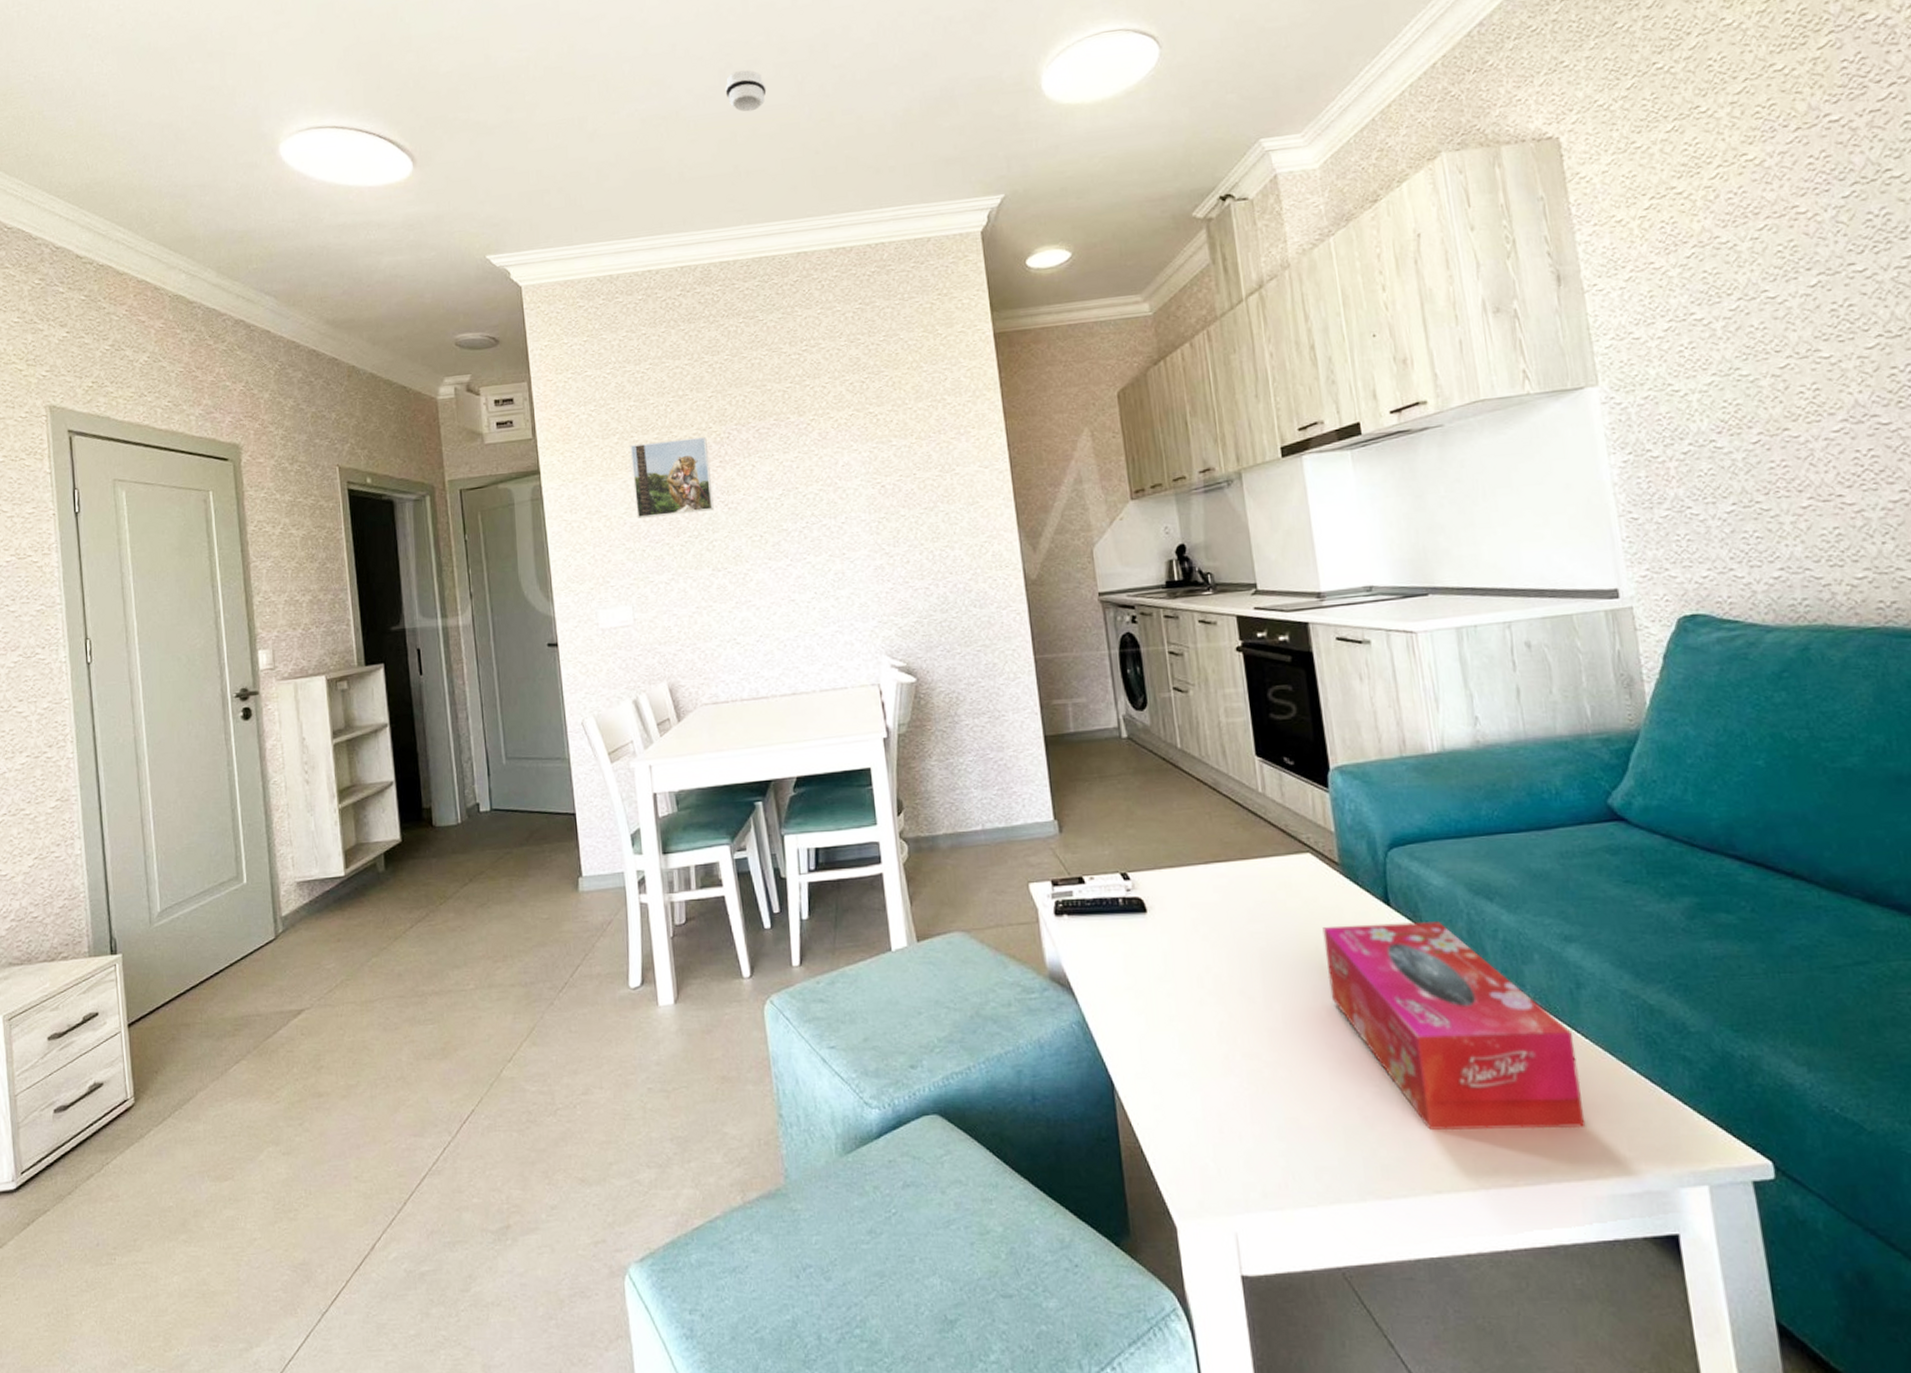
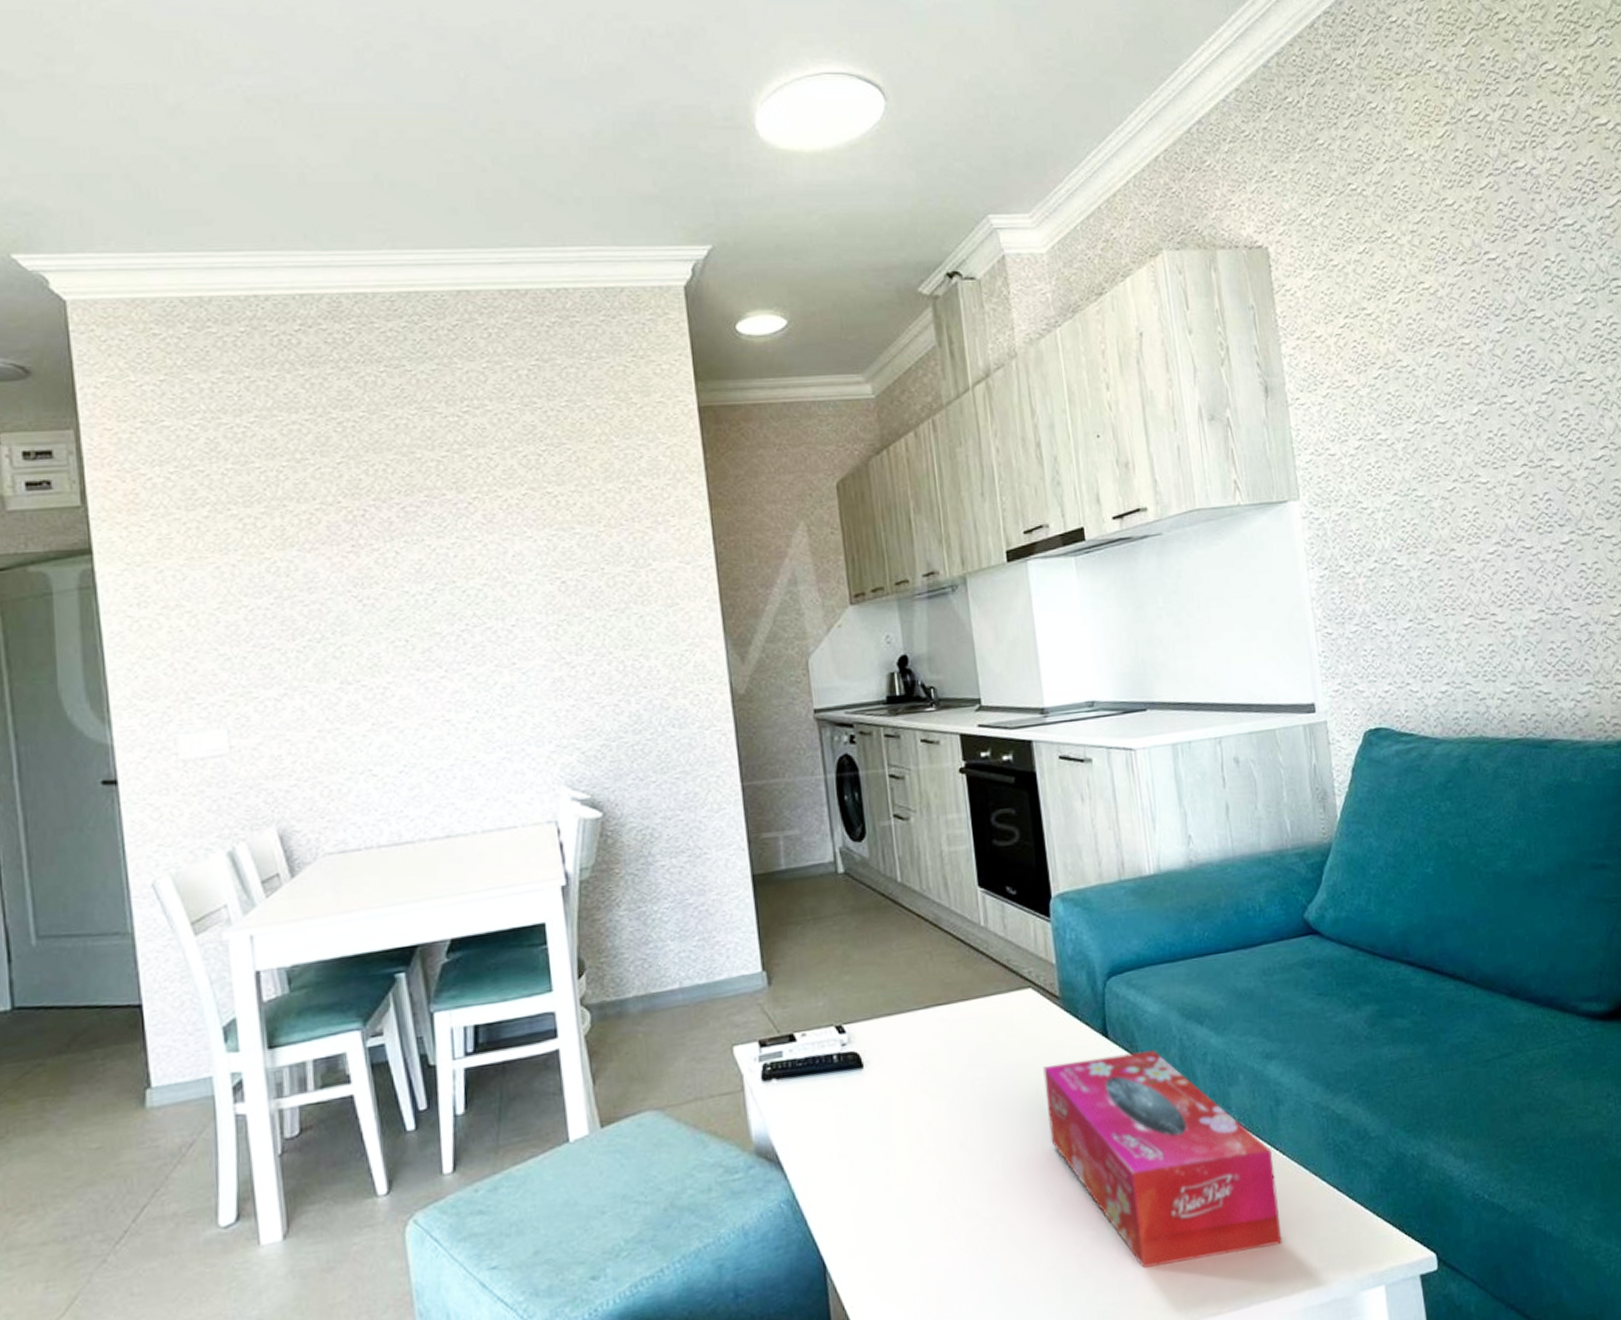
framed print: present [630,437,714,519] -> none [226,514,343,616]
smoke detector: present [725,70,767,112] -> none [363,55,419,108]

